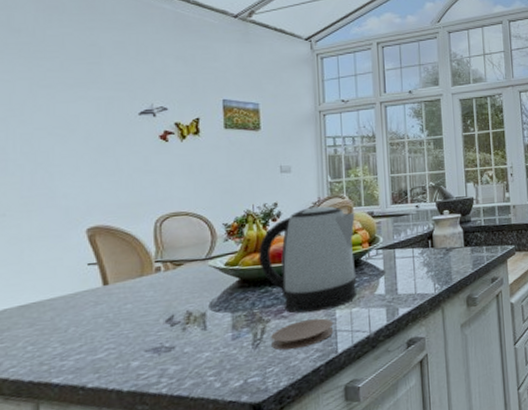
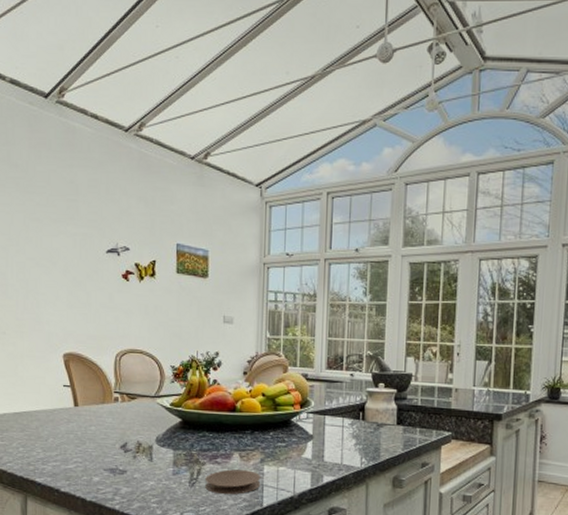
kettle: present [259,206,358,314] -> none [199,361,290,464]

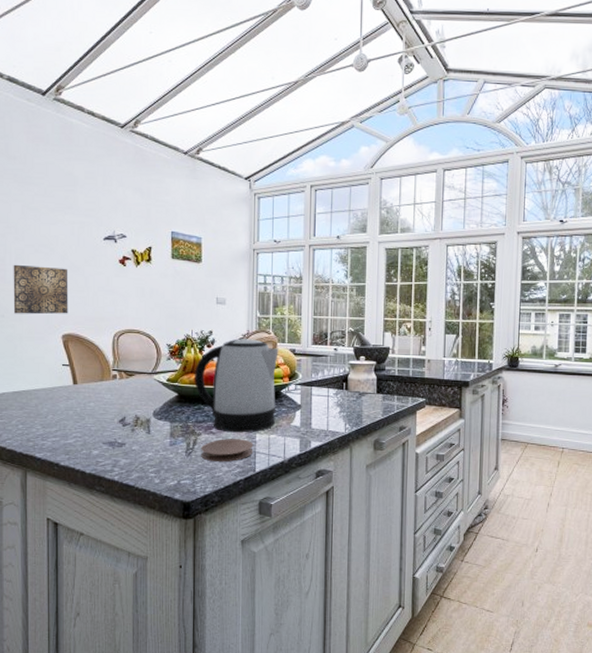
wall art: none [14,278,70,332] -> present [13,264,68,315]
kettle: none [199,361,290,464] -> present [195,338,279,433]

